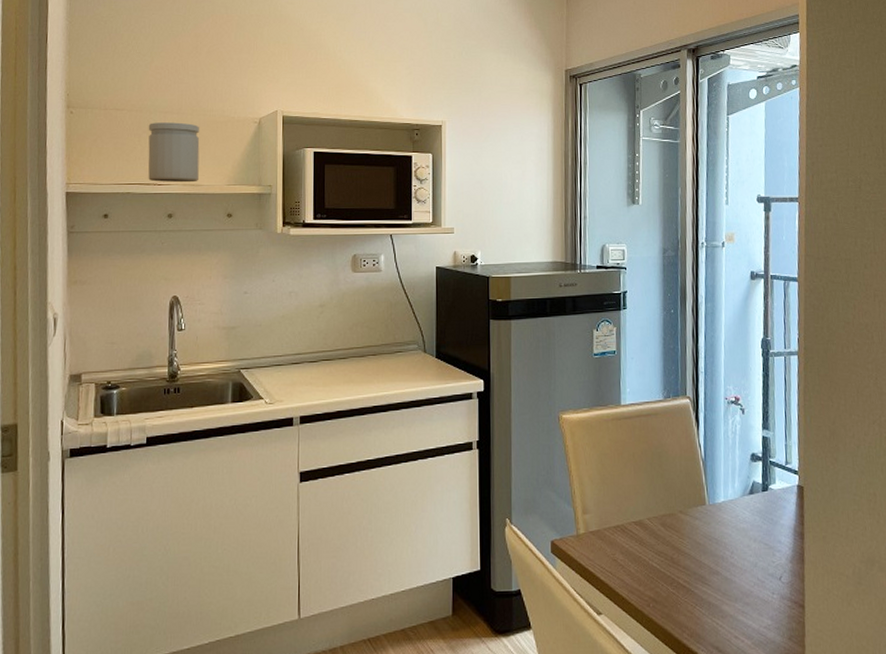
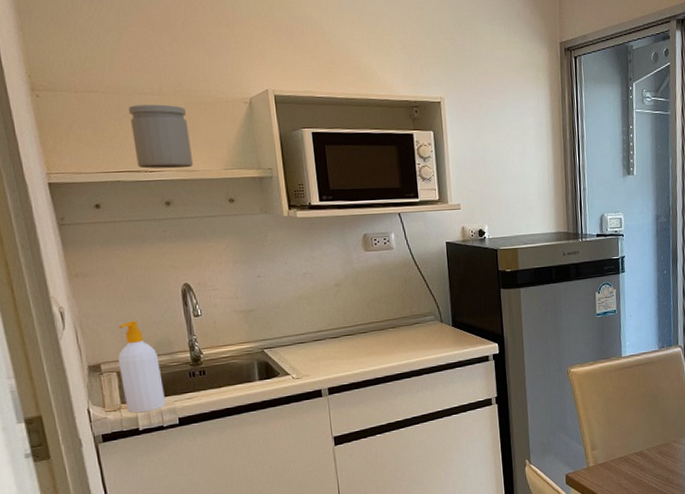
soap bottle: none [98,331,138,429] -> present [118,321,166,414]

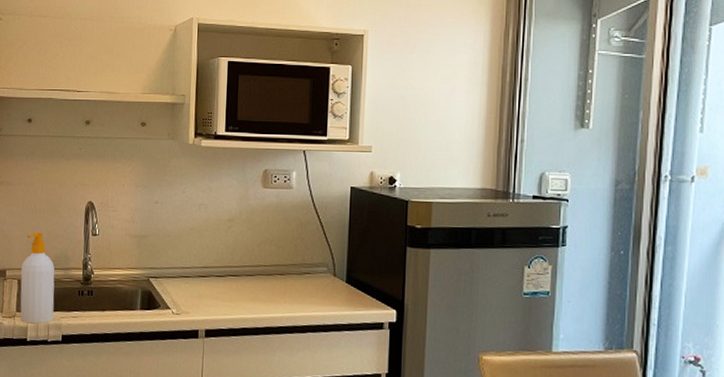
jar: present [128,104,193,169] -> none [68,29,118,90]

